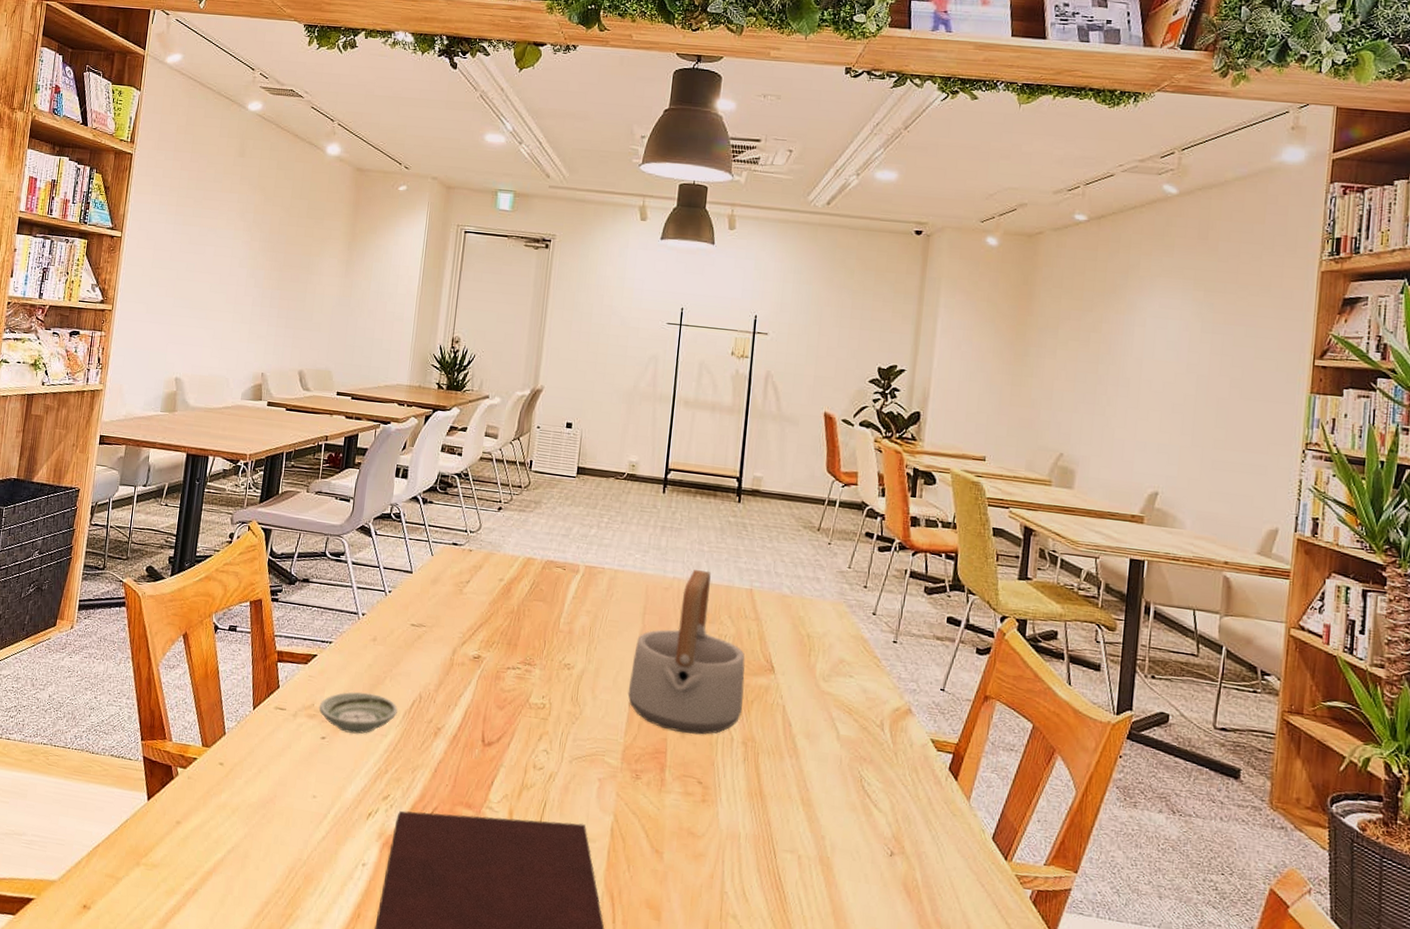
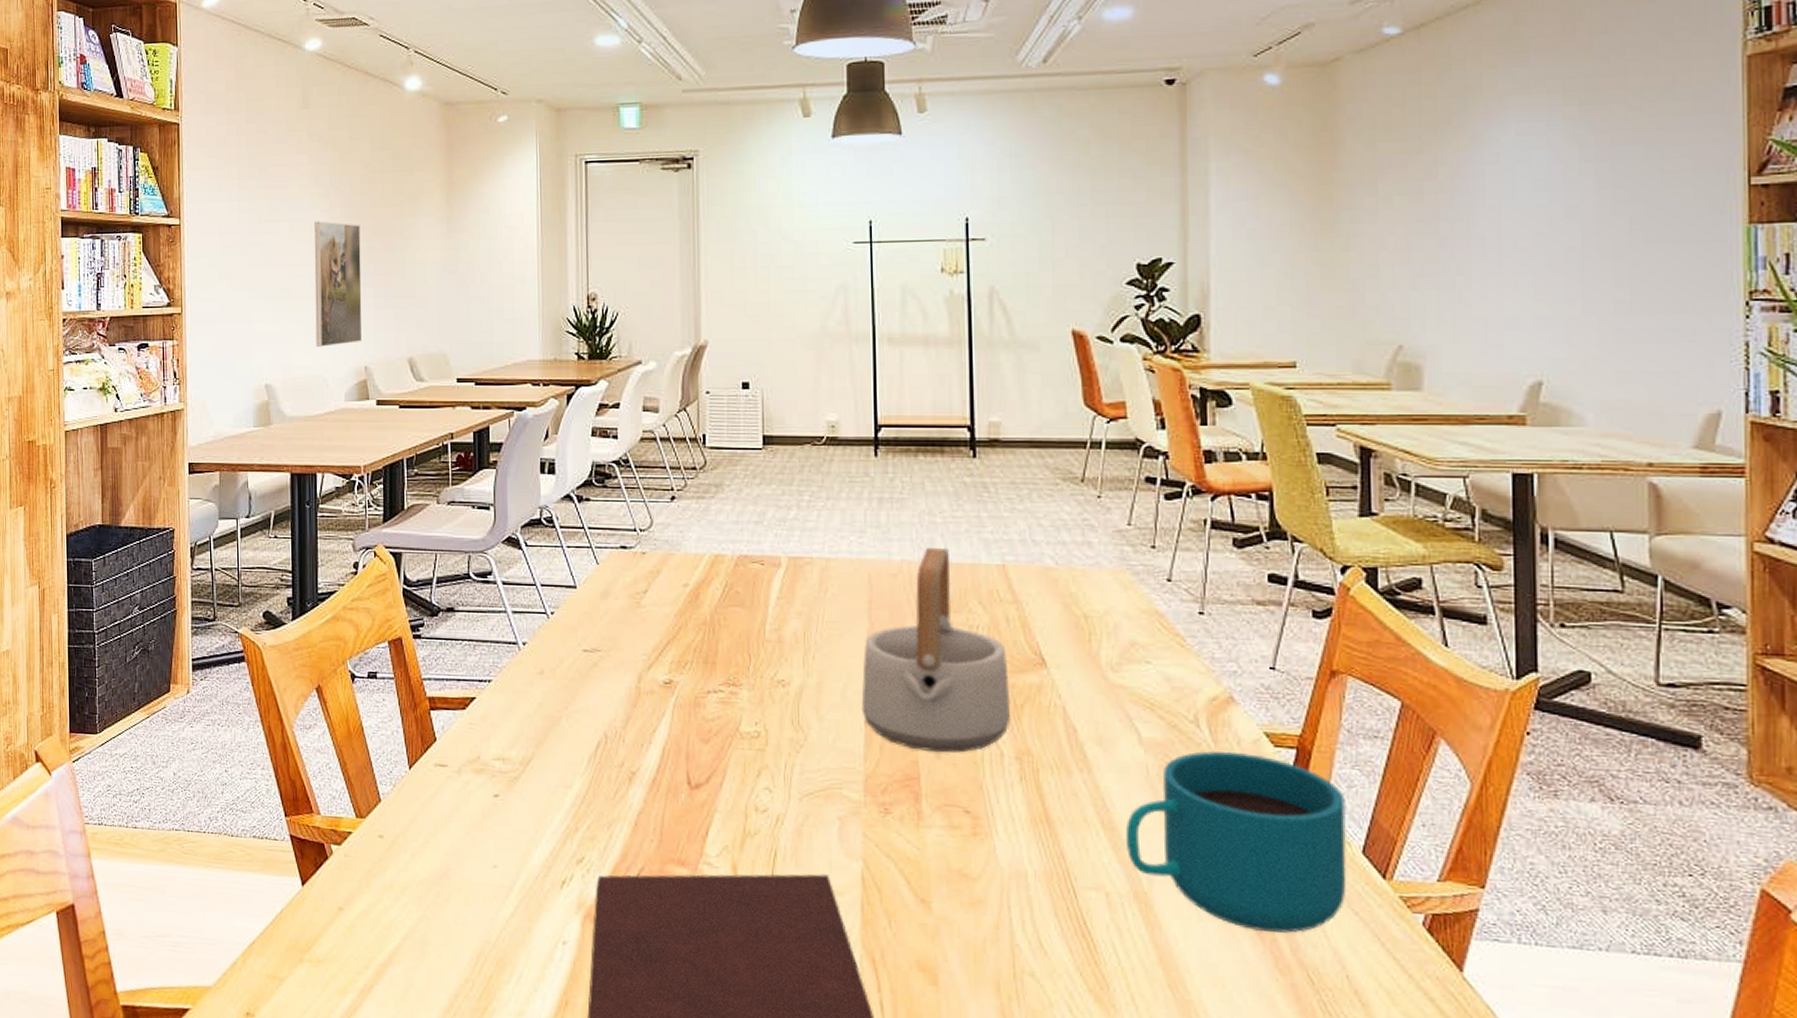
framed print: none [223,249,274,353] -> present [314,221,362,347]
saucer: present [319,692,398,734] -> none [486,737,580,788]
cup: none [818,749,984,898] -> present [1125,750,1347,933]

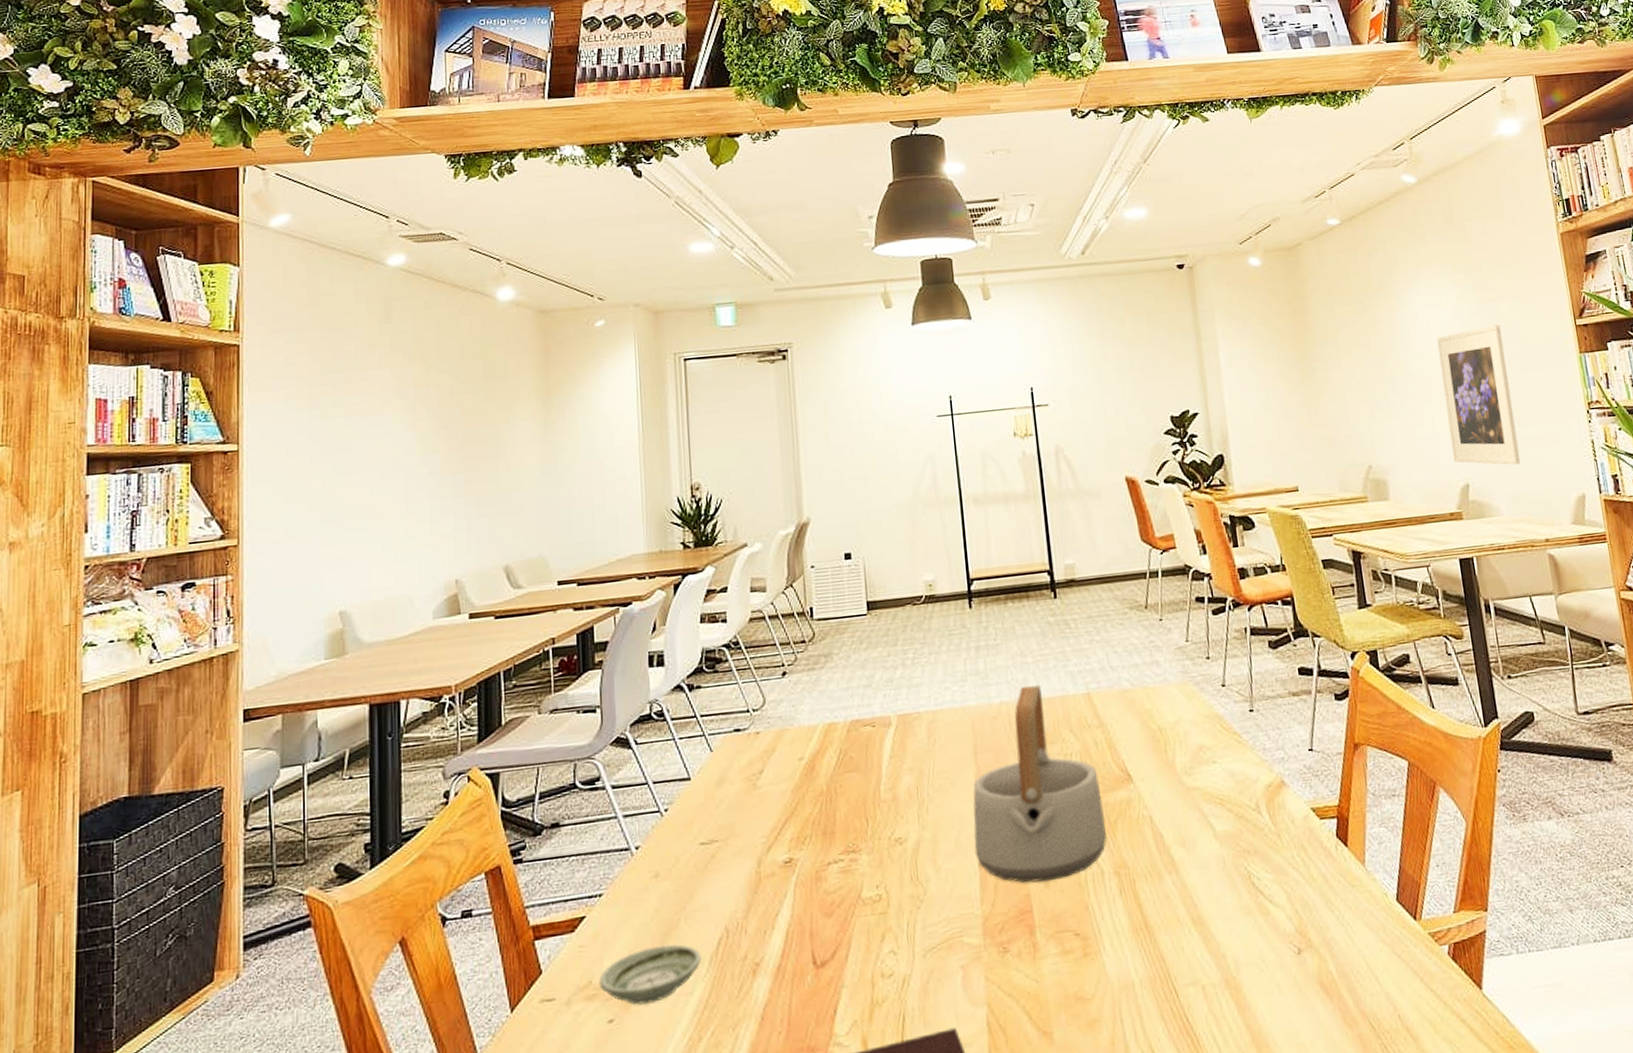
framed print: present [314,221,362,347] -> none [397,434,452,565]
saucer: none [486,737,580,788] -> present [598,944,701,1005]
cup: present [1125,750,1347,933] -> none [1212,829,1389,992]
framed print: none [1523,178,1627,364] -> present [1437,325,1521,465]

